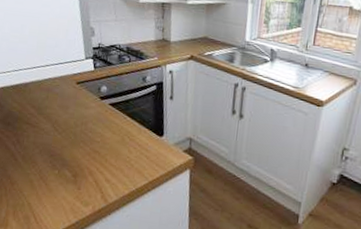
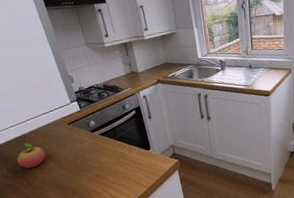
fruit: none [11,93,45,124] -> present [17,143,46,169]

